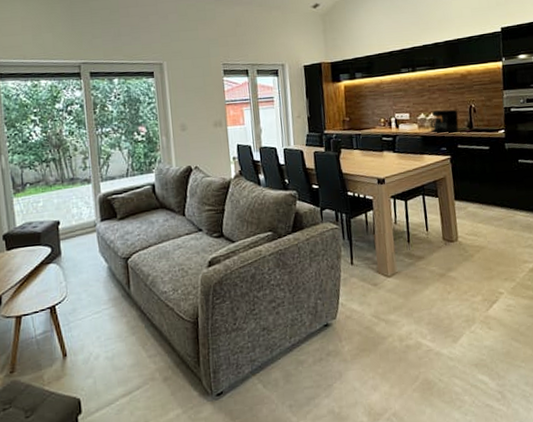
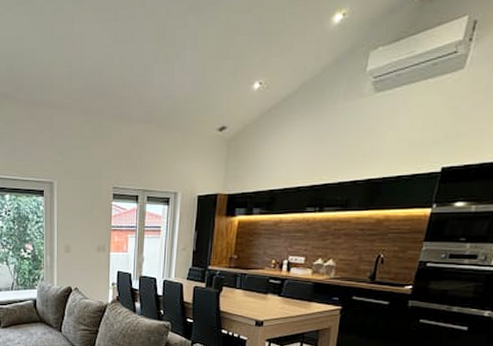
coffee maker: present [430,109,459,134] -> none [326,257,362,283]

